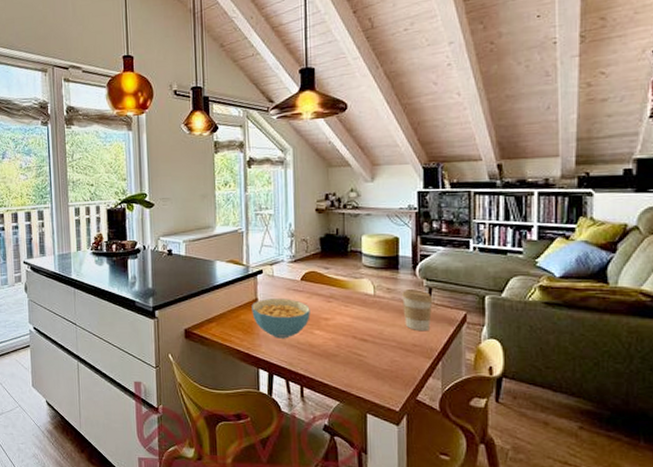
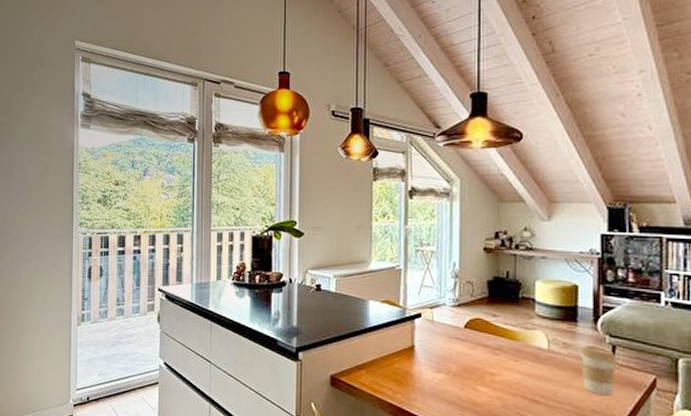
cereal bowl: present [252,299,310,339] -> none [407,346,474,394]

